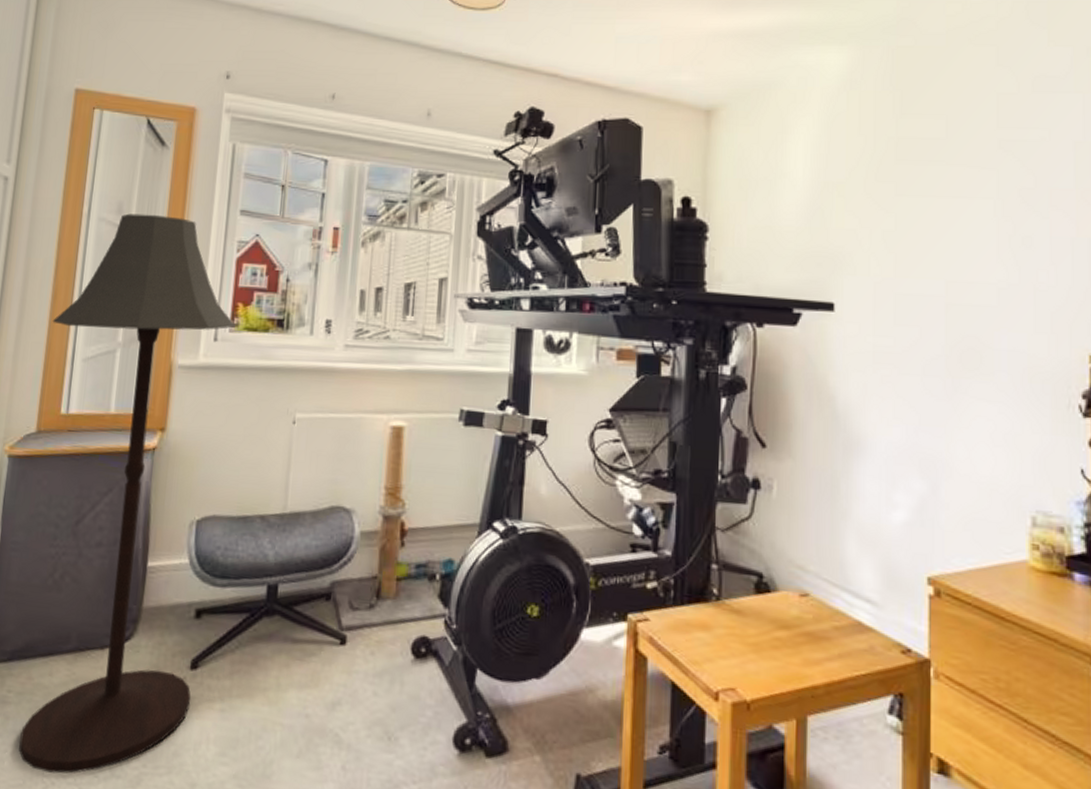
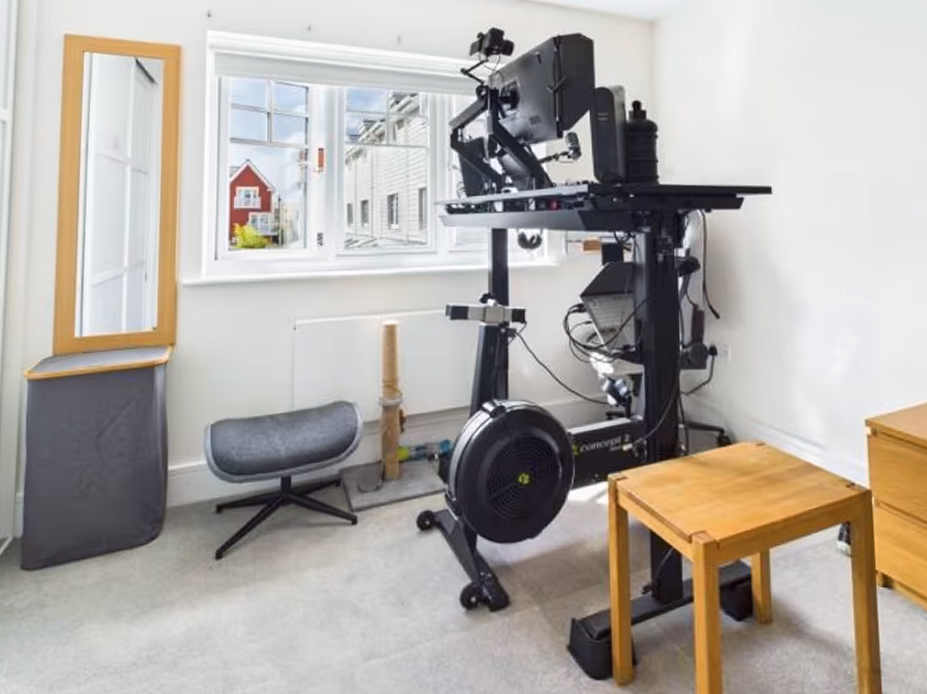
floor lamp: present [19,213,235,774] -> none [60,147,233,665]

